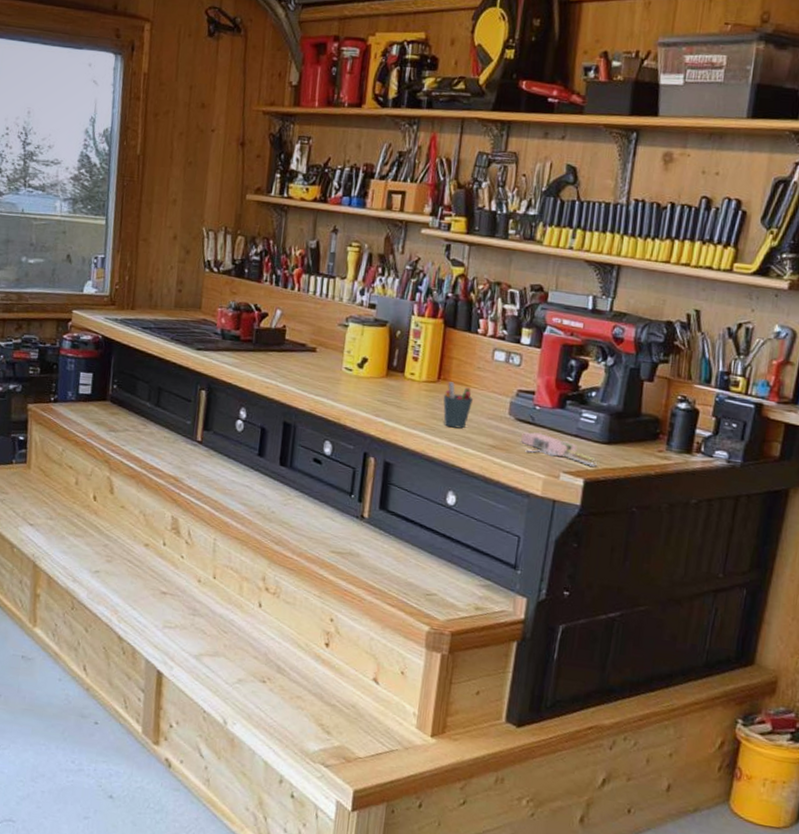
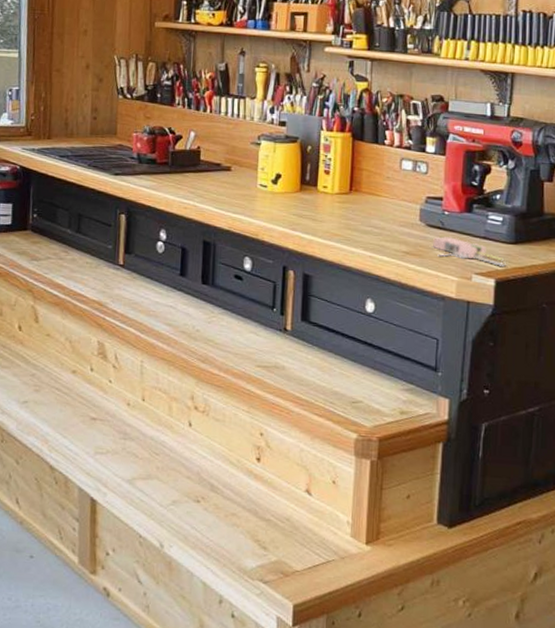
pen holder: present [443,382,474,429] -> none [356,192,385,237]

